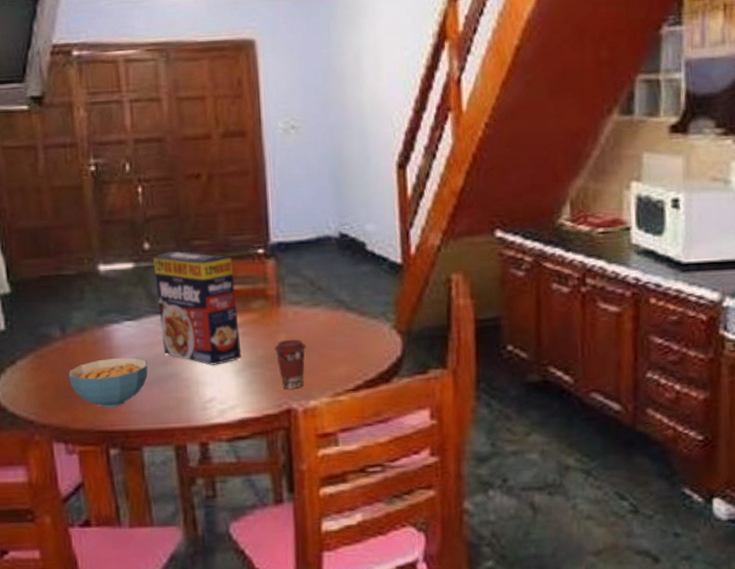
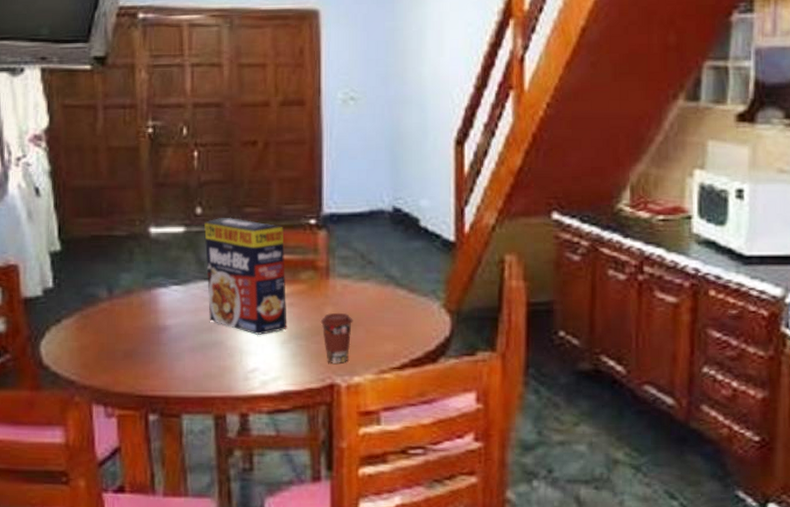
cereal bowl: present [68,357,148,408] -> none [112,321,192,373]

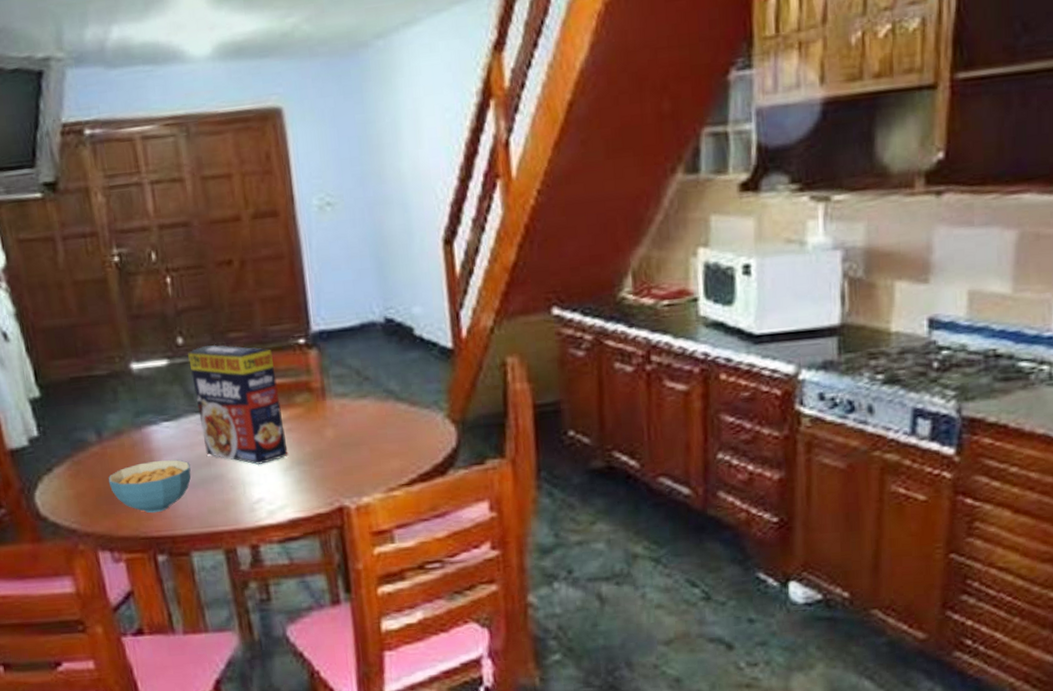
cereal bowl: none [112,321,192,373] -> present [108,459,191,513]
coffee cup: present [320,312,353,364] -> none [321,433,356,486]

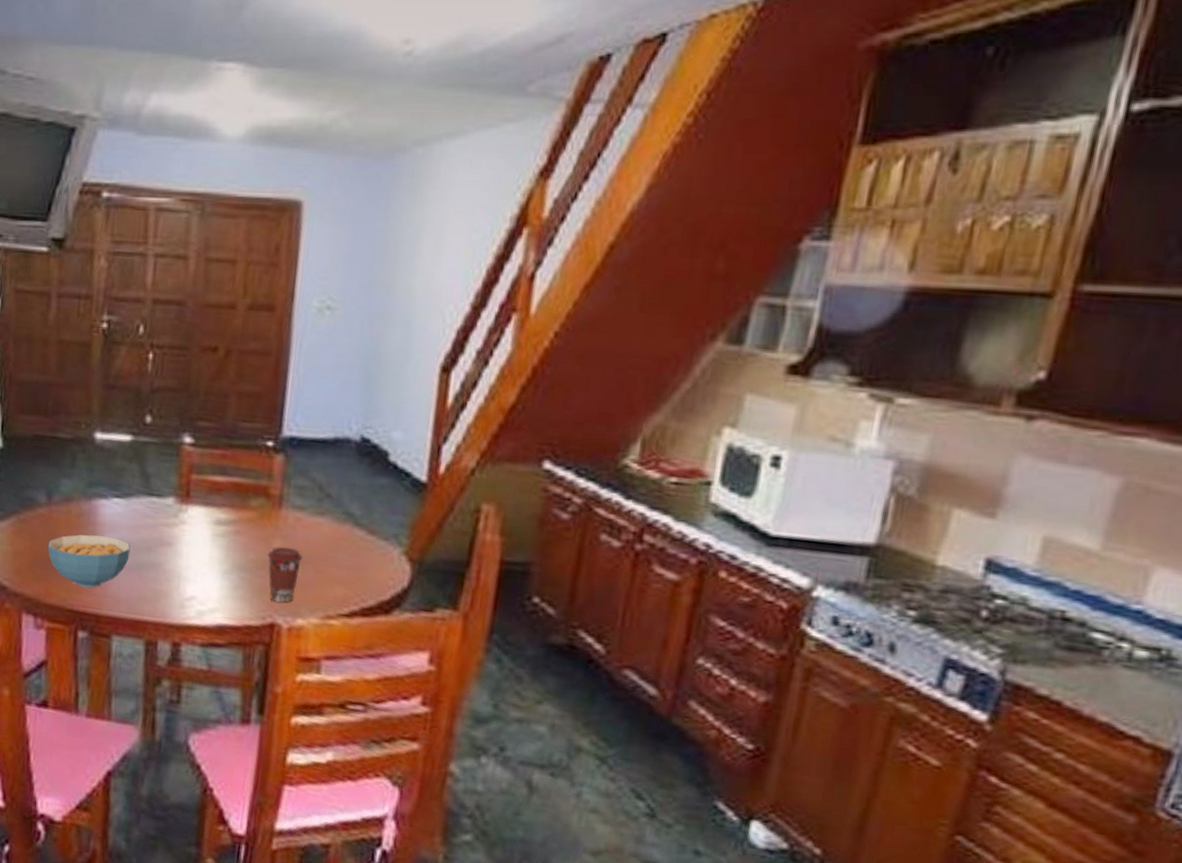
cereal box: present [188,345,288,466] -> none [149,429,238,562]
coffee cup: none [321,433,356,486] -> present [267,546,303,603]

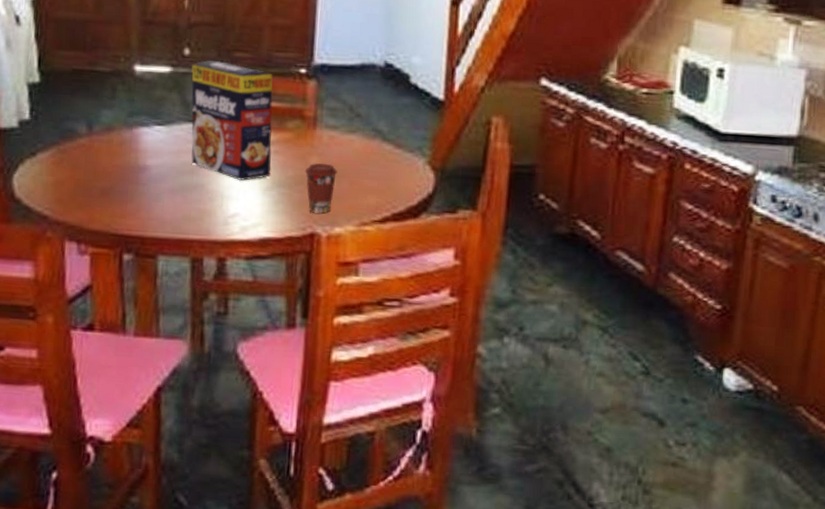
cereal bowl: present [47,534,131,588] -> none [89,161,174,212]
cereal box: none [149,429,238,562] -> present [191,60,273,181]

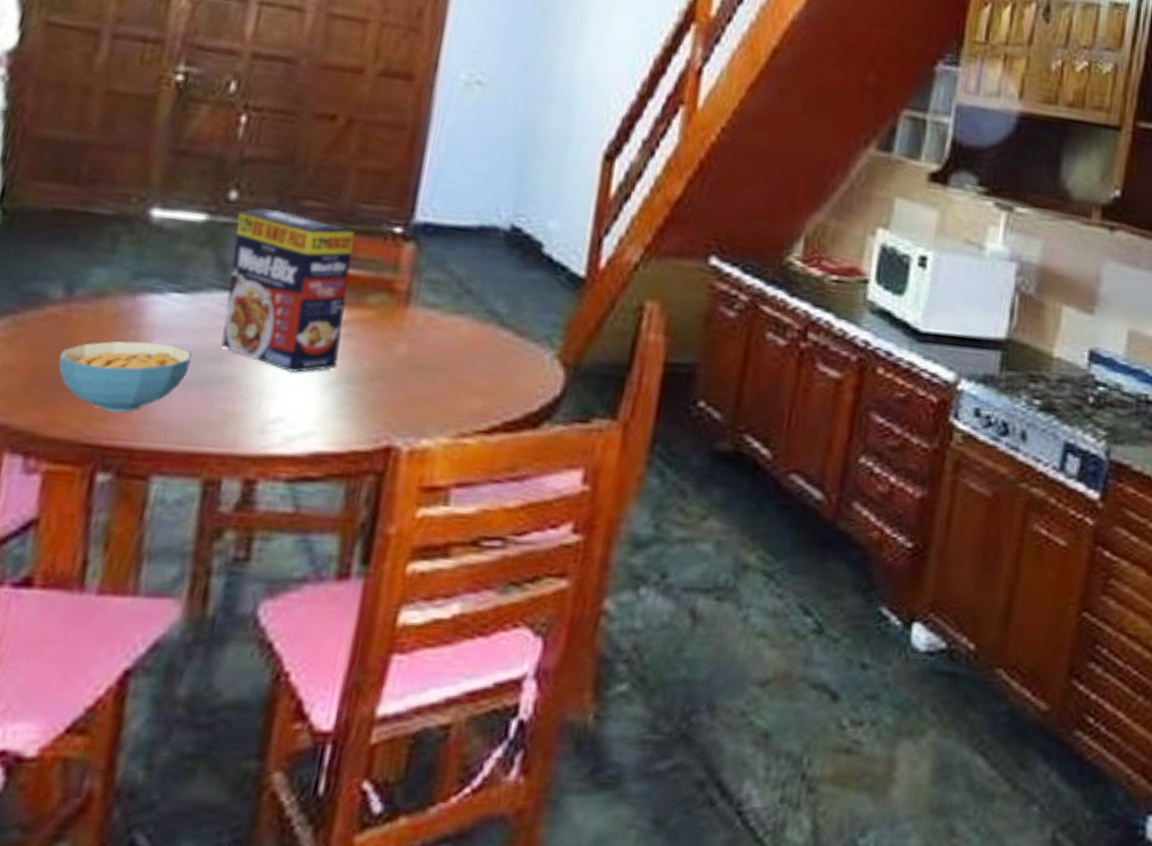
cereal bowl: none [89,161,174,212] -> present [58,341,192,413]
coffee cup: present [304,162,338,214] -> none [386,351,433,420]

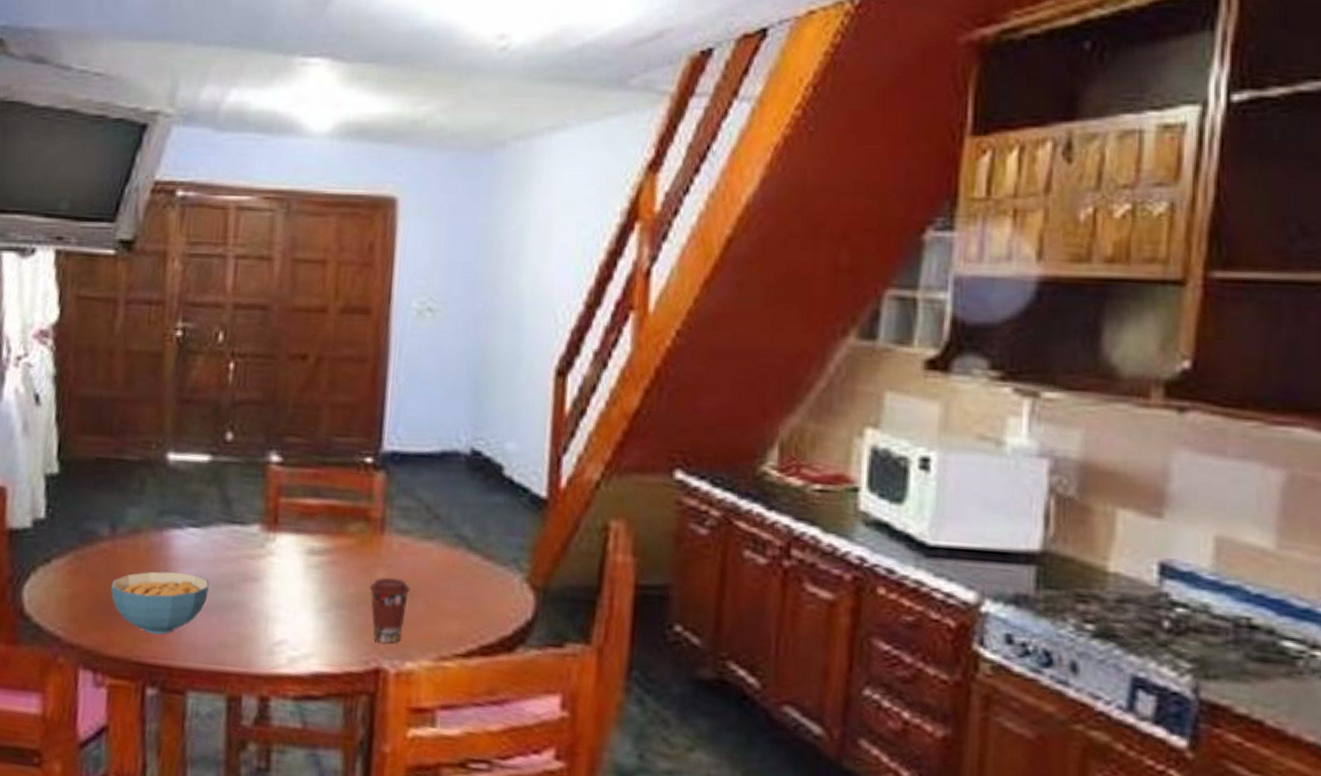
cereal box: present [221,208,355,374] -> none [231,447,332,599]
coffee cup: none [386,351,433,420] -> present [369,577,411,644]

